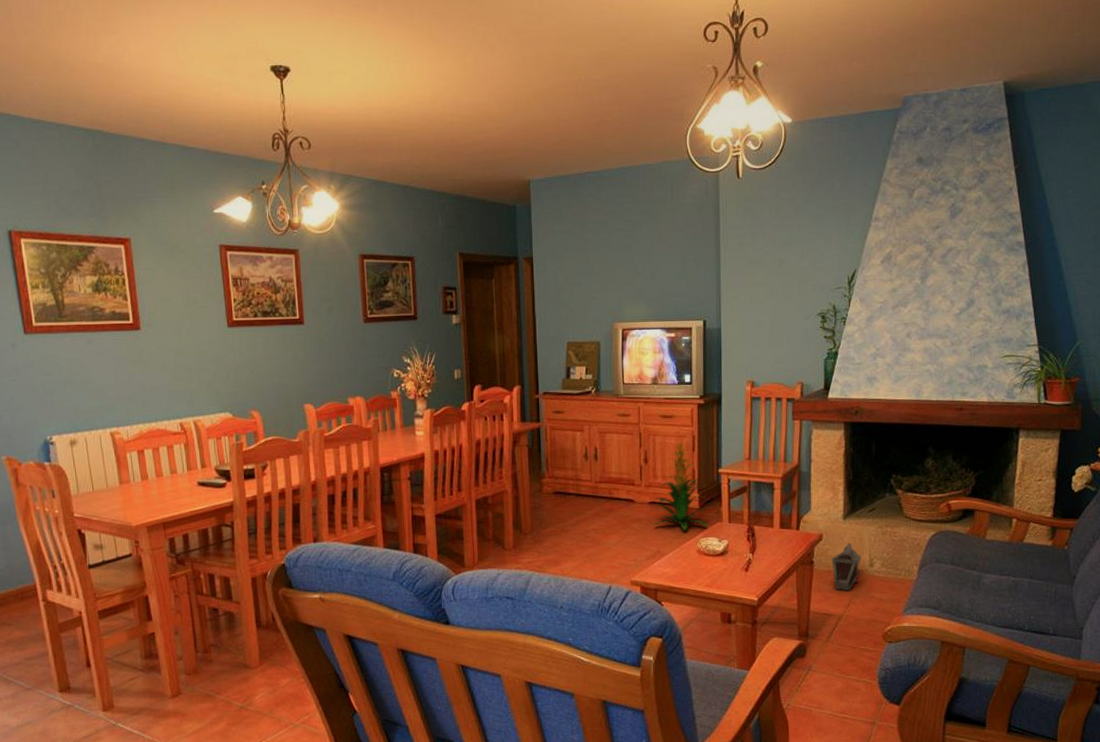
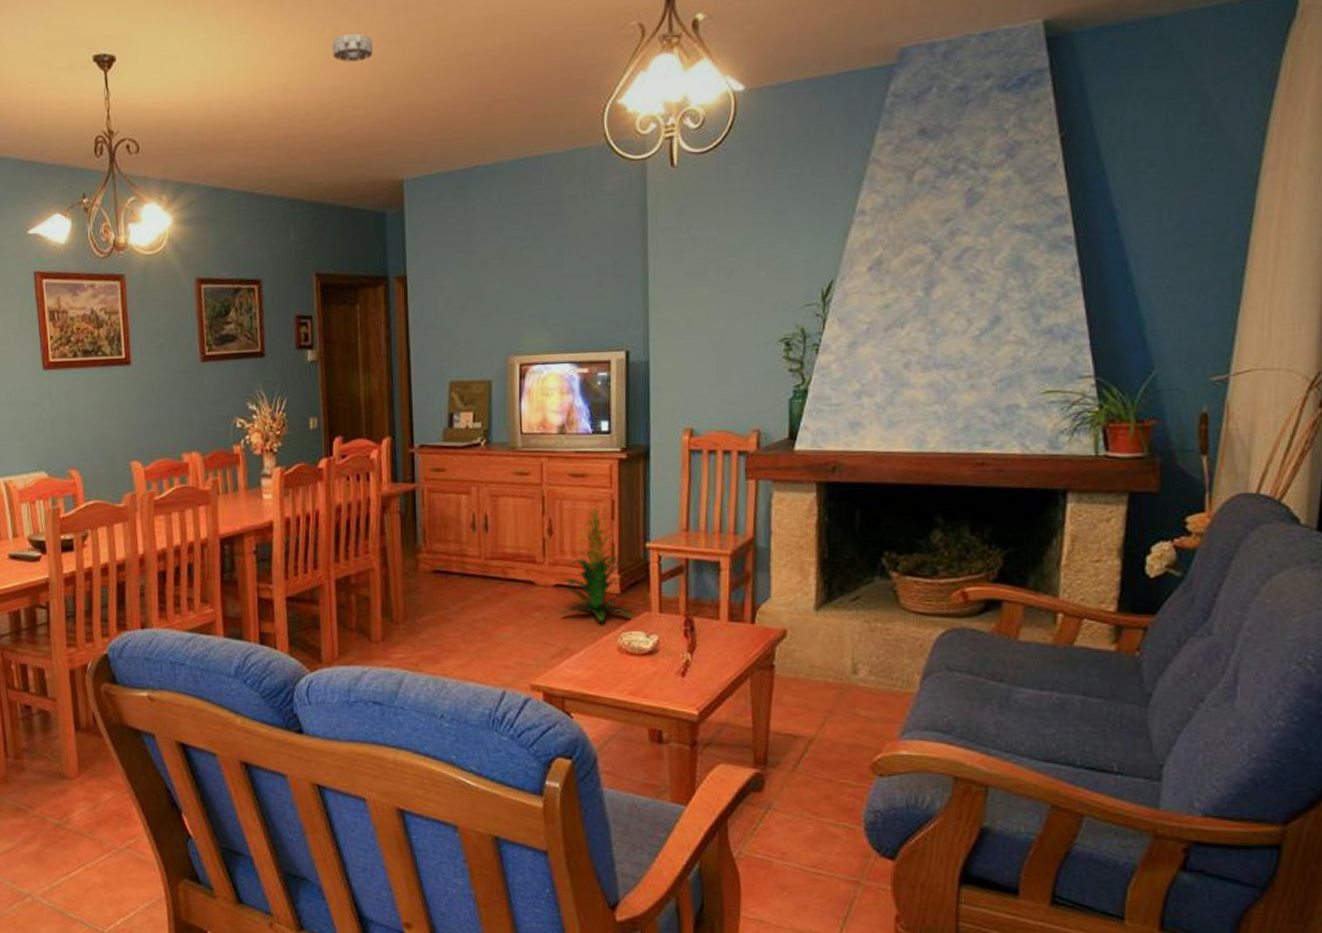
smoke detector: none [473,61,505,84] -> present [332,33,373,62]
lantern: present [832,543,862,591] -> none [800,642,841,706]

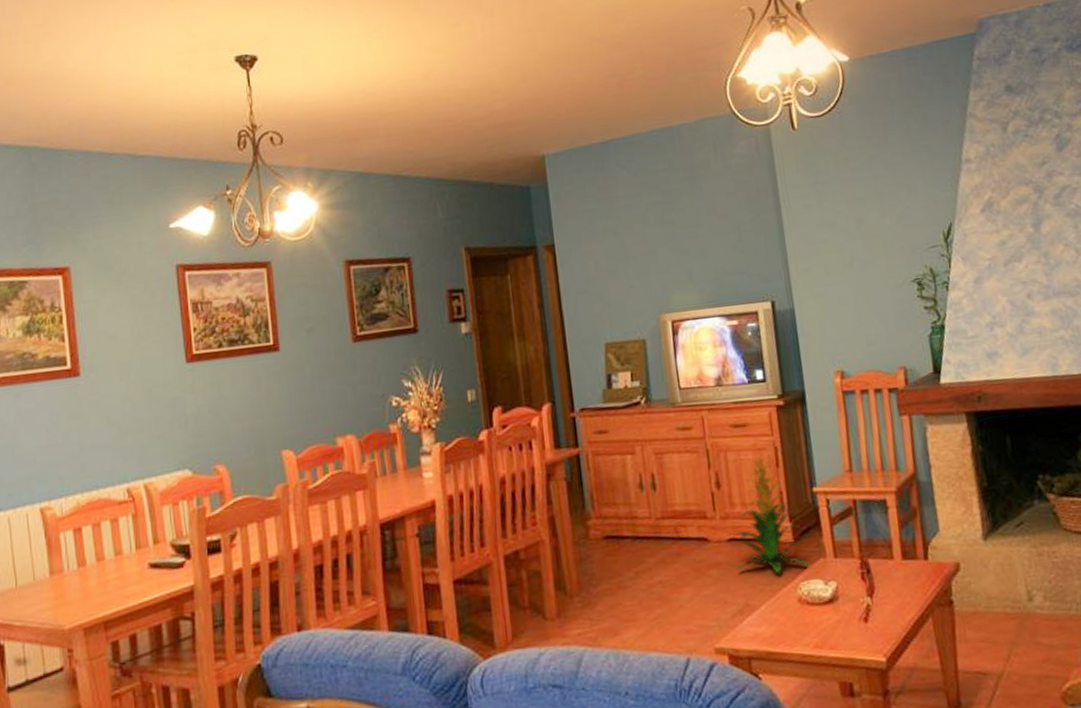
smoke detector: present [332,33,373,62] -> none [468,26,507,52]

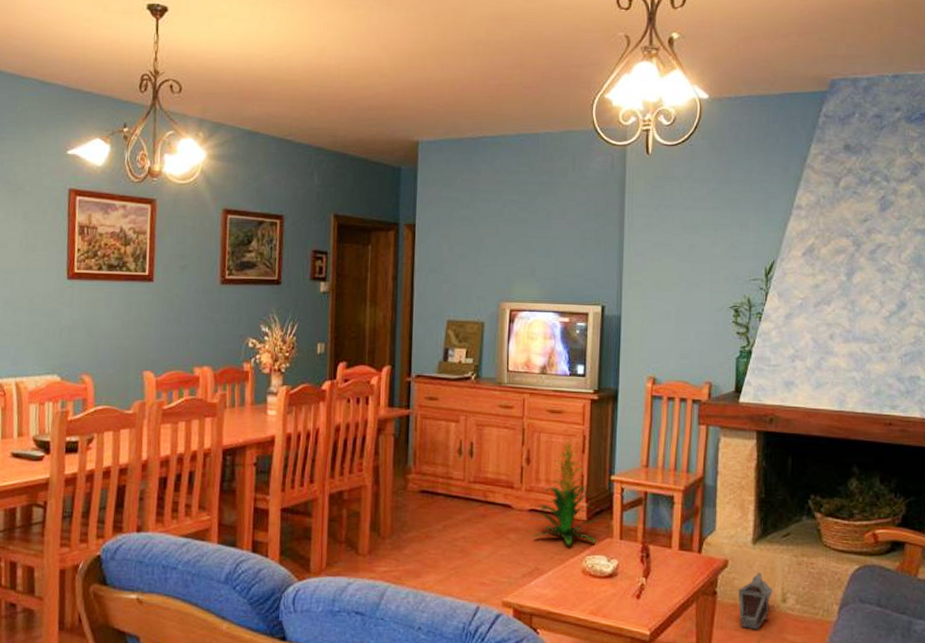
lantern: none [977,571,1016,638] -> present [738,572,773,630]

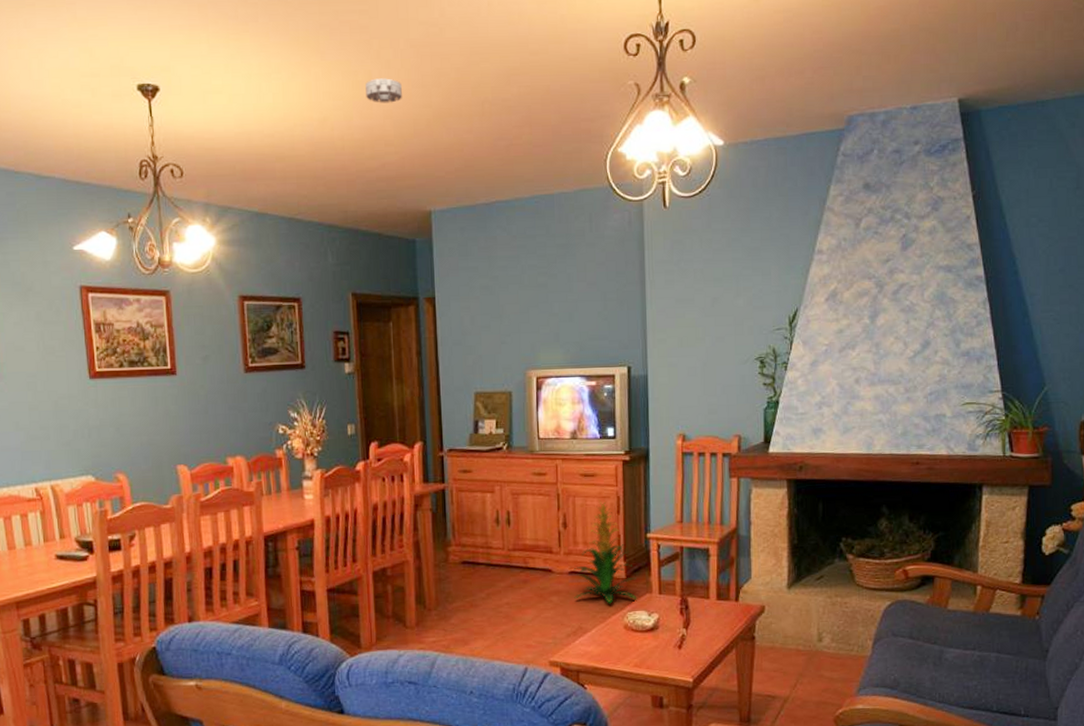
smoke detector: none [365,14,400,38] -> present [365,78,402,103]
lantern: present [738,572,773,630] -> none [776,615,809,670]

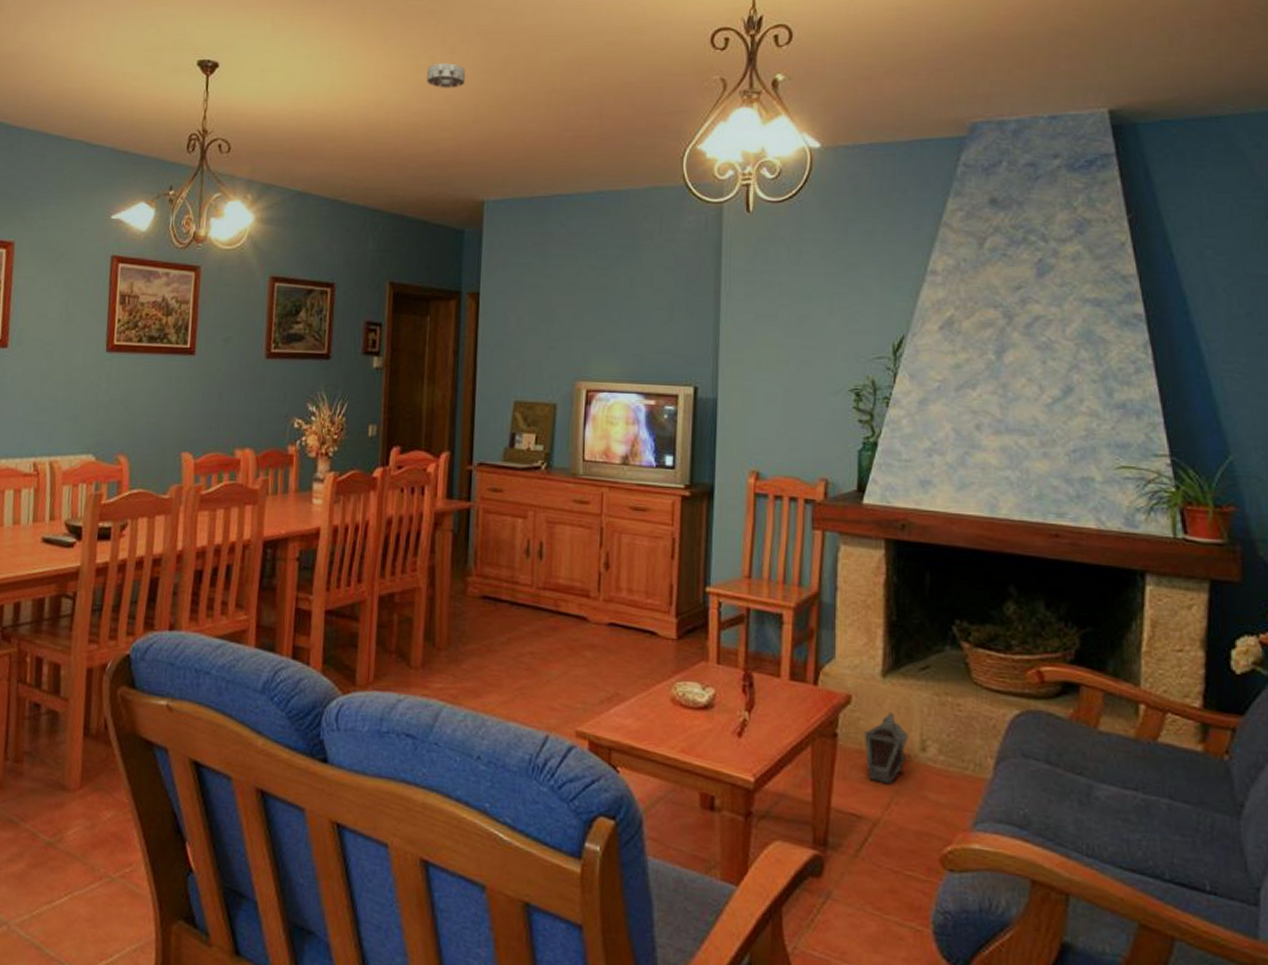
indoor plant: present [573,499,637,604] -> none [612,539,690,669]
lantern: none [776,615,809,670] -> present [865,712,909,785]

